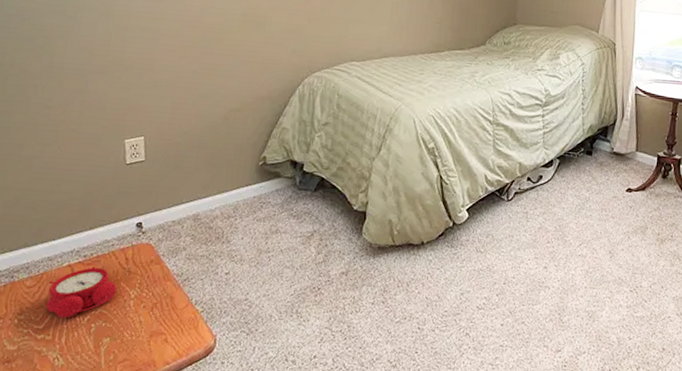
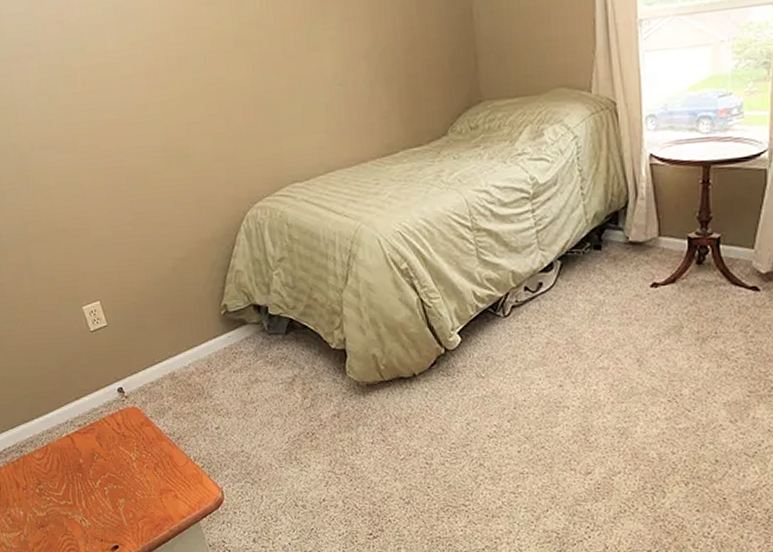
alarm clock: present [45,266,117,318] -> none [55,434,118,484]

